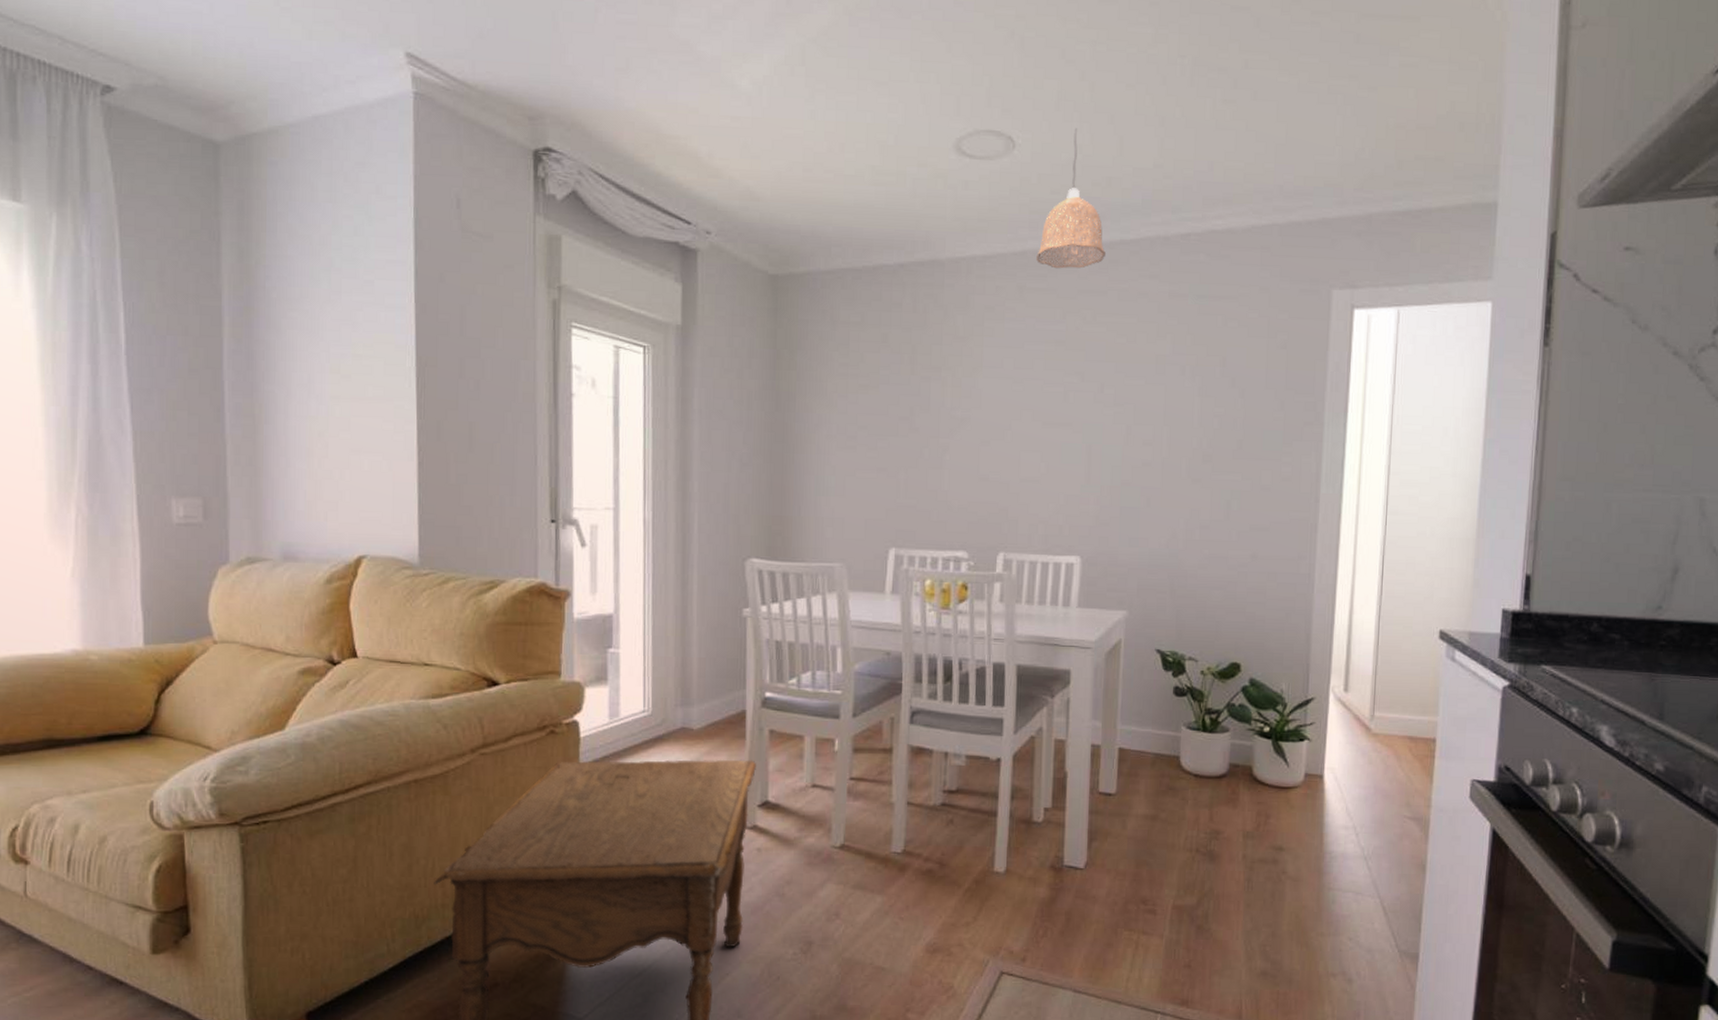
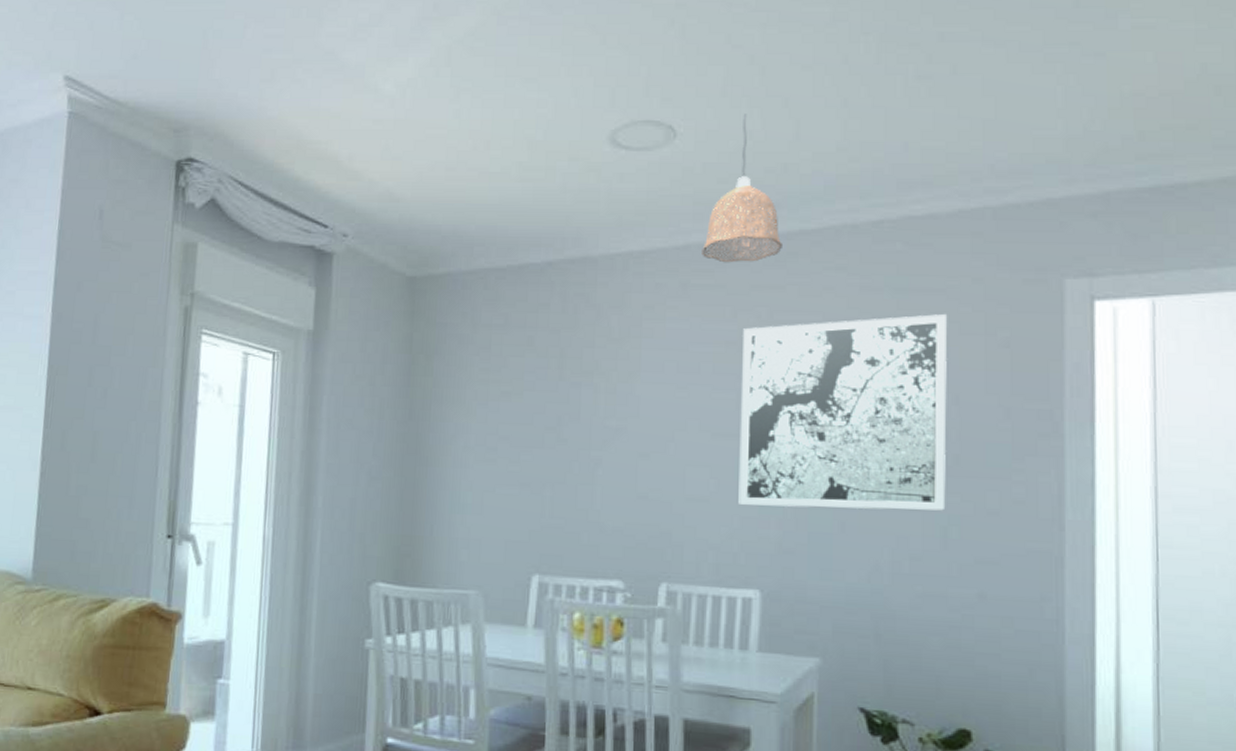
wall art: none [1064,319,1238,487] -> present [738,314,947,511]

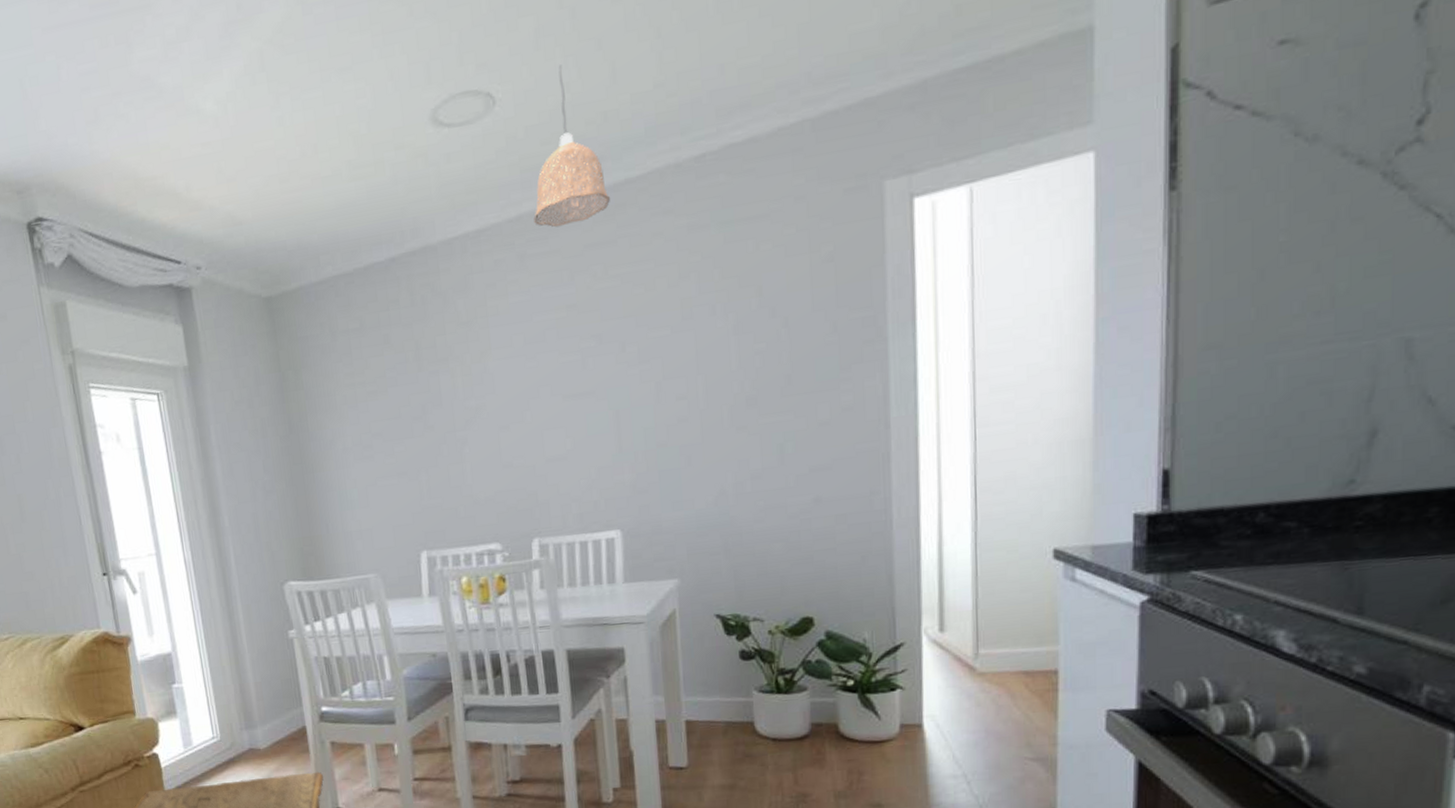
wall art: present [738,314,947,511] -> none [581,239,781,458]

